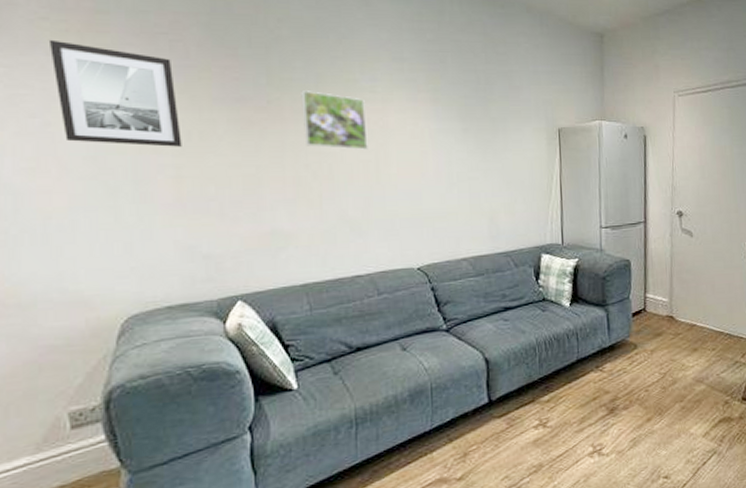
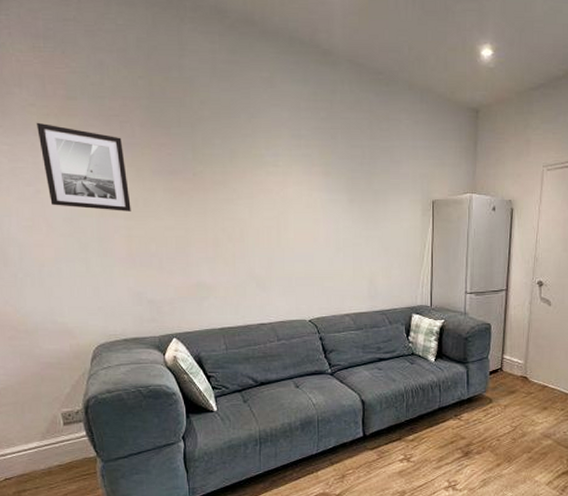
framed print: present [301,91,368,150] -> none [219,165,271,217]

